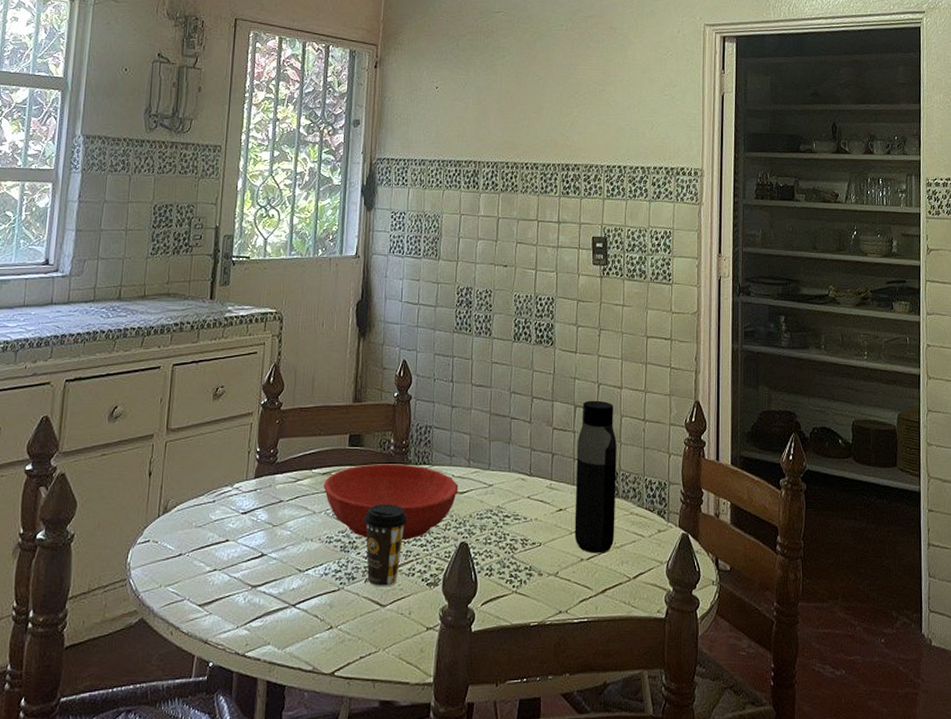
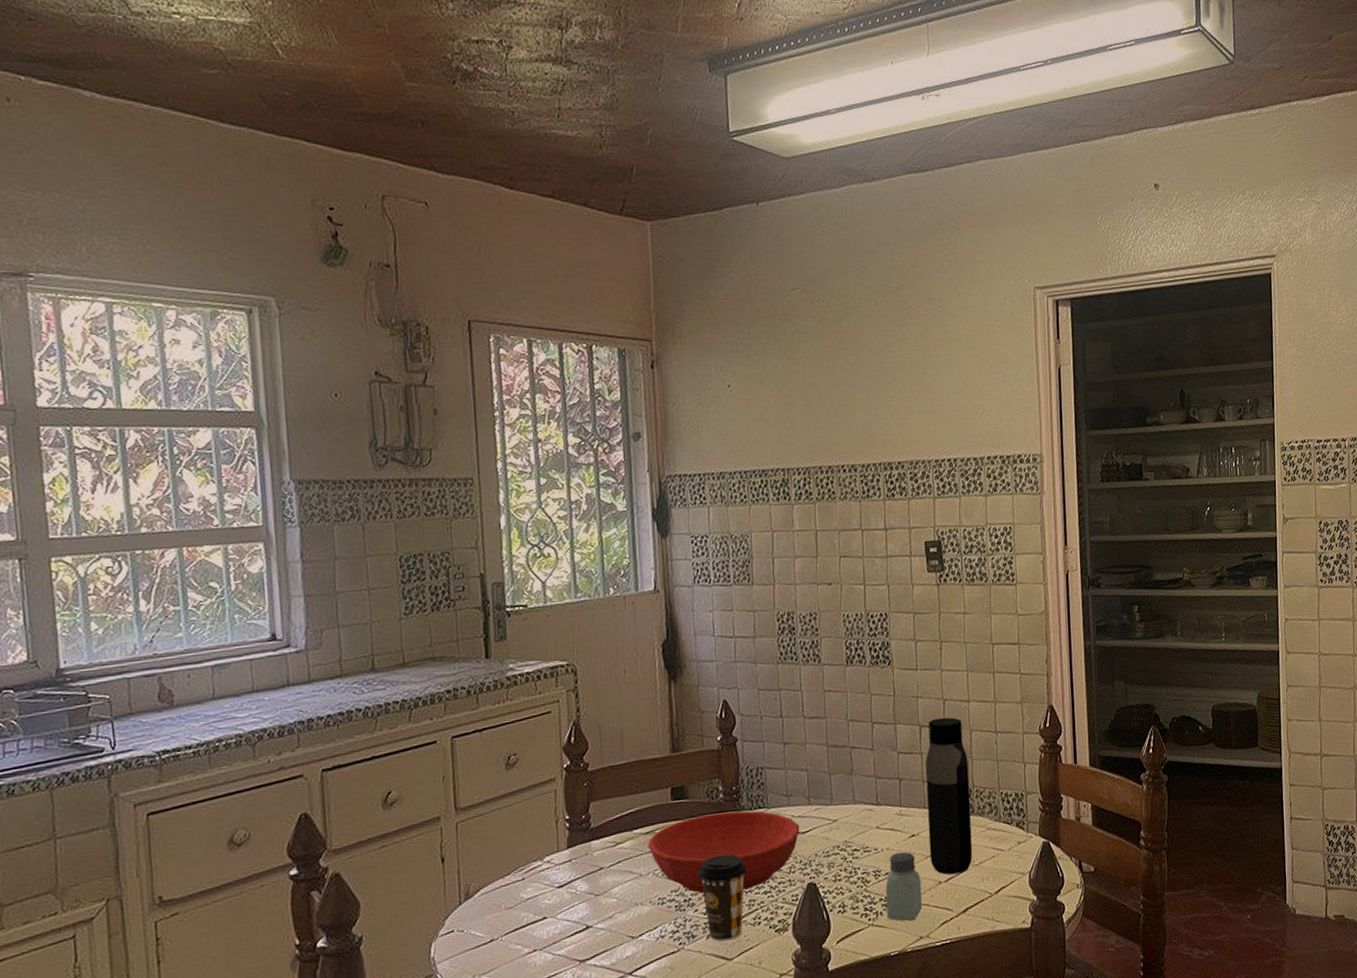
saltshaker: none [530,524,565,594] -> present [885,852,923,921]

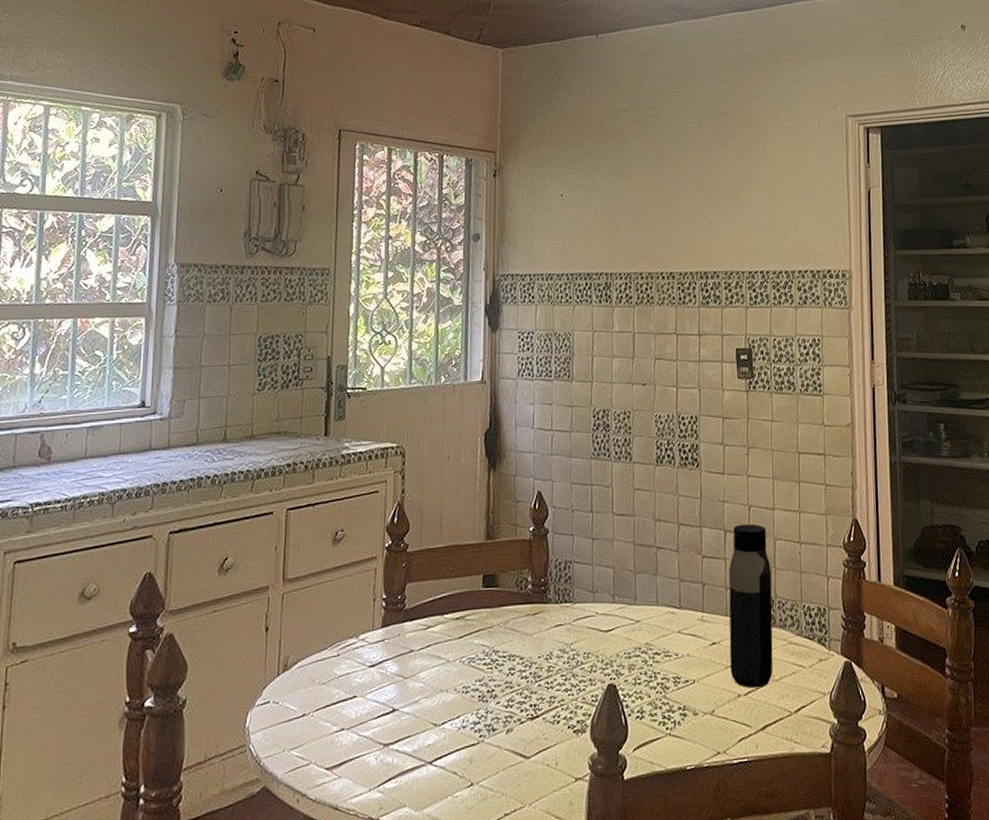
bowl: present [647,811,800,893] -> none [457,603,603,685]
coffee cup: present [698,854,747,942] -> none [503,647,550,738]
saltshaker: present [885,852,923,921] -> none [684,660,721,734]

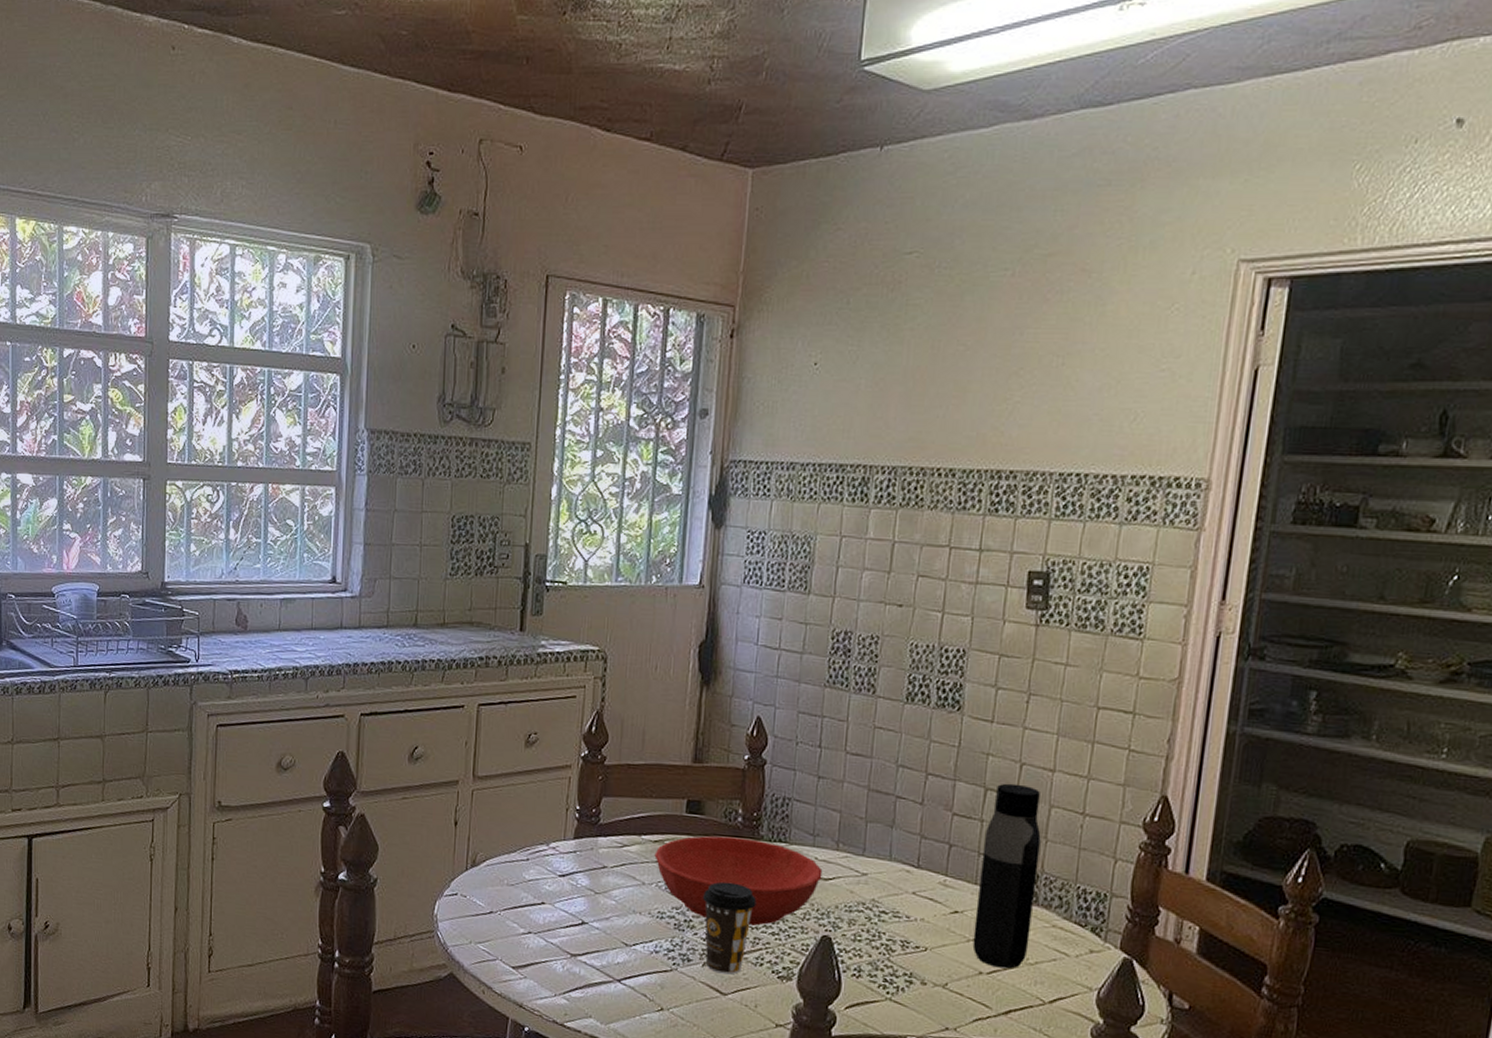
bowl: none [457,603,603,685] -> present [654,835,823,926]
coffee cup: none [503,647,550,738] -> present [703,881,757,975]

